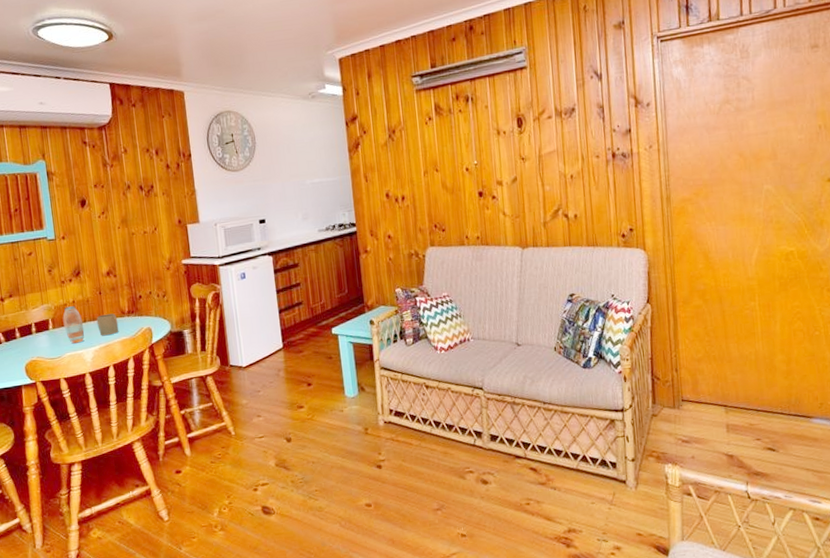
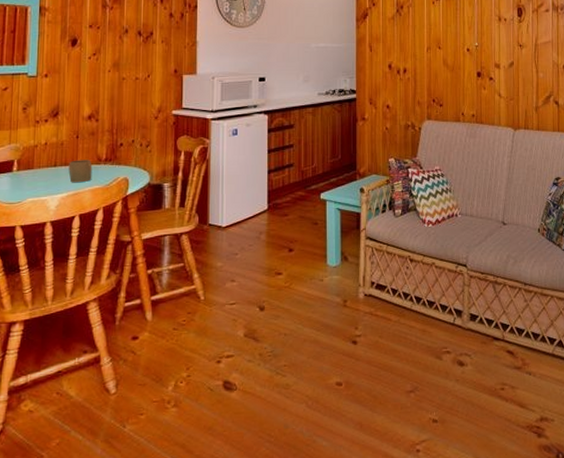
vase: present [62,306,85,344] -> none [30,148,53,189]

